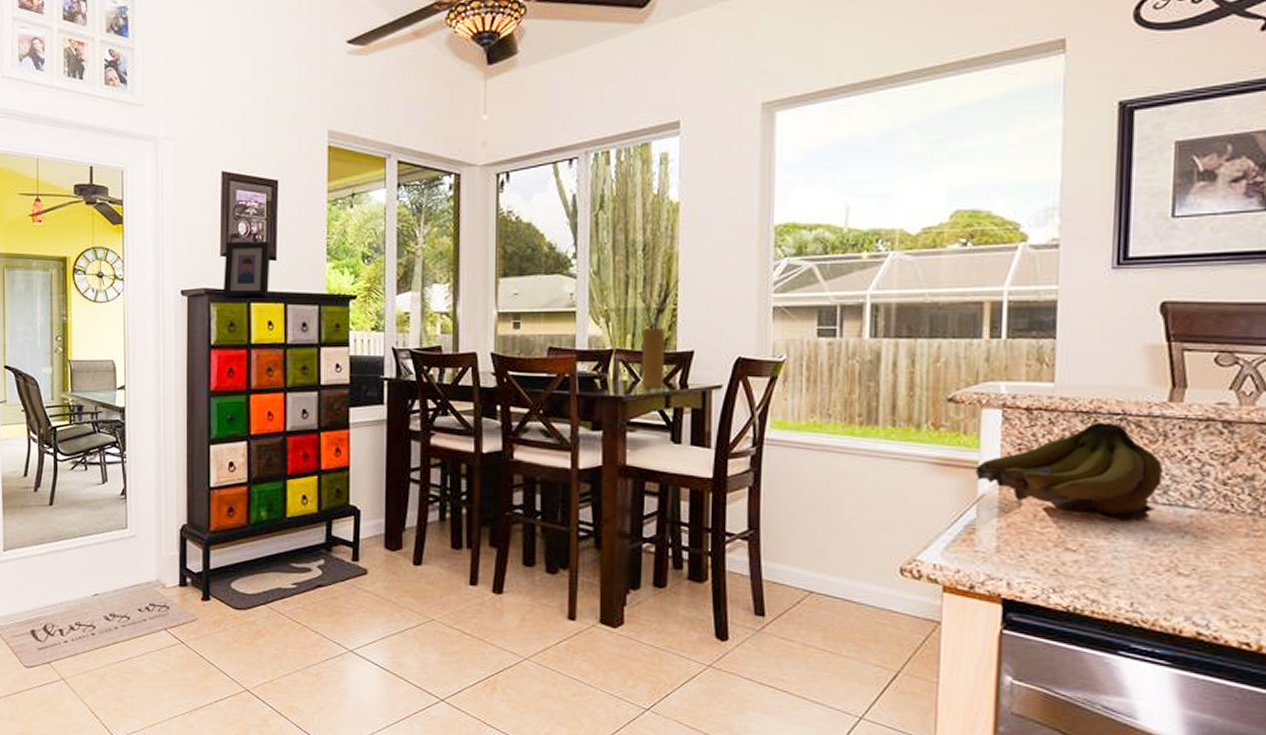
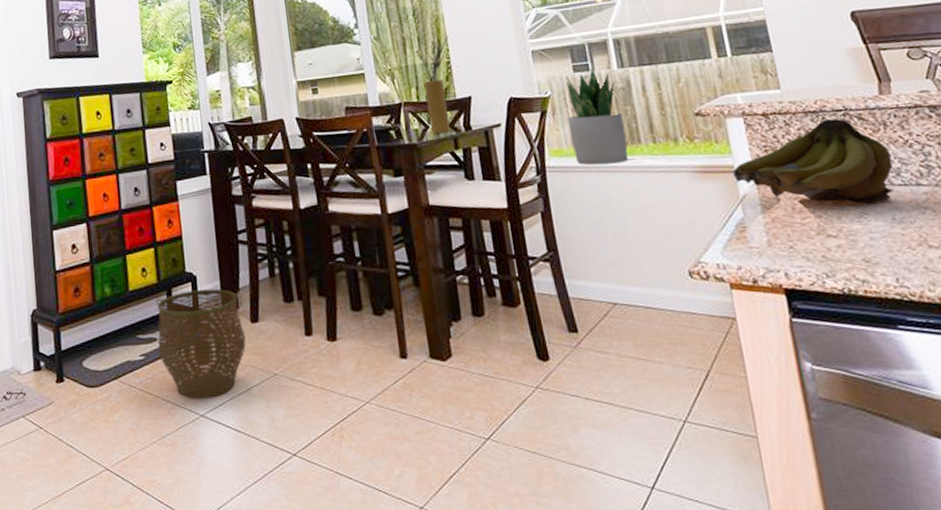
picture frame: present [222,240,270,299] -> none [52,41,95,97]
basket: none [312,524,407,635] -> present [155,288,246,399]
planter: none [798,333,864,444] -> present [565,67,629,166]

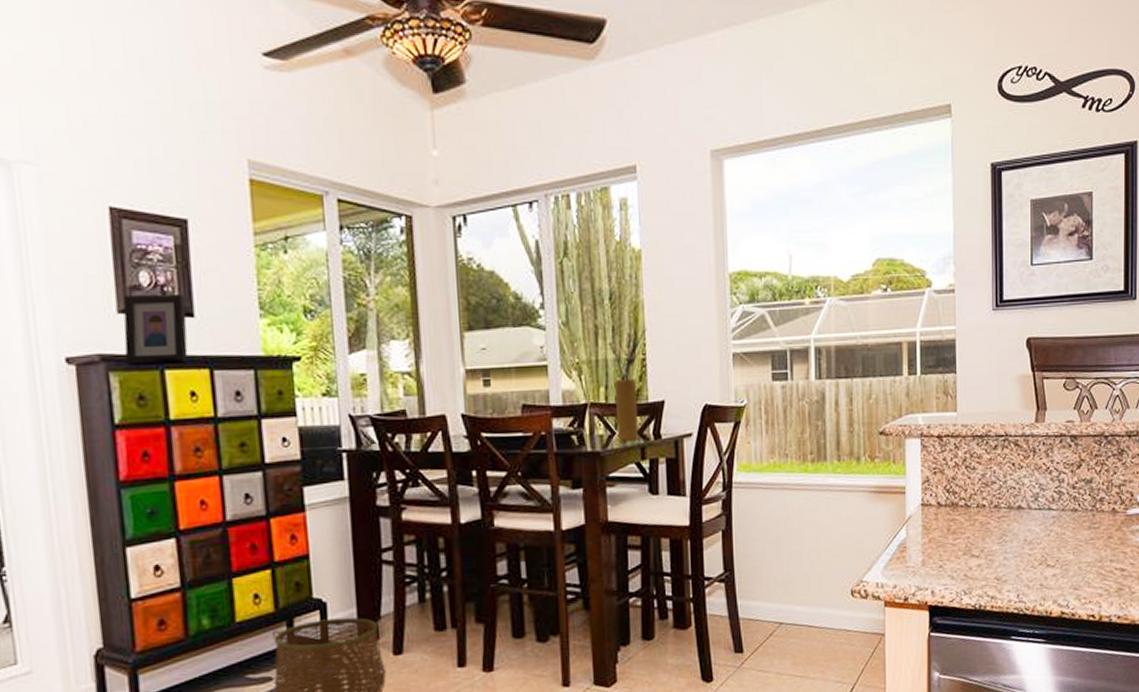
picture frame: none [52,41,95,97] -> present [122,293,189,367]
planter: present [565,67,629,166] -> none [760,376,814,483]
fruit: present [732,118,893,205] -> none [903,444,1035,527]

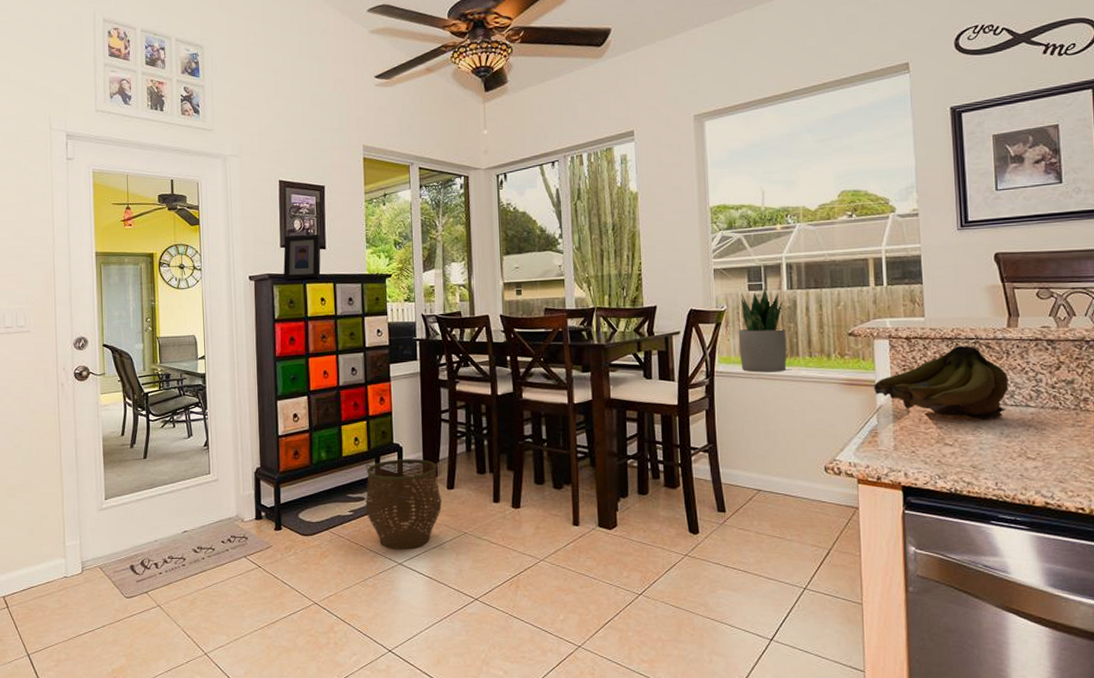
vase: present [607,328,647,441] -> none [611,251,642,337]
planter: none [760,376,814,483] -> present [738,287,787,373]
fruit: none [903,444,1035,527] -> present [873,346,1009,421]

